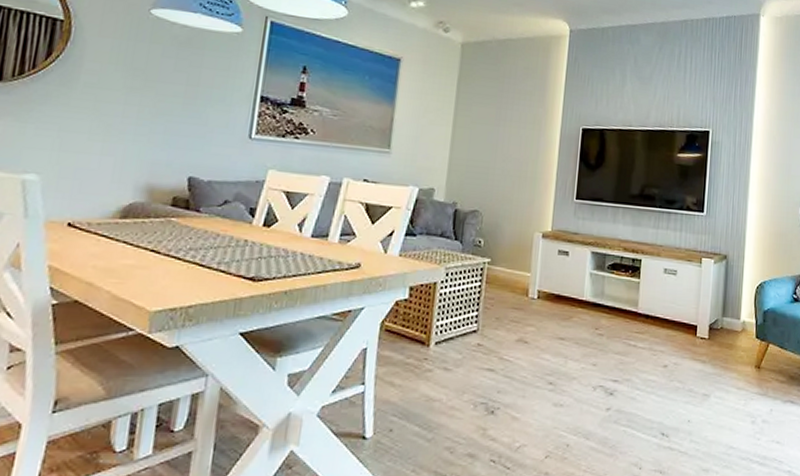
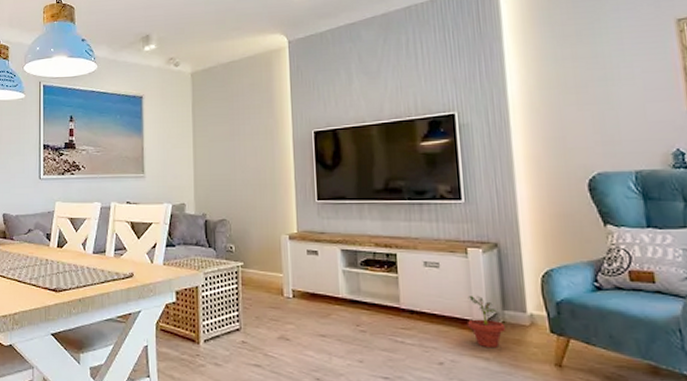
potted plant: none [692,303,723,351] -> present [466,296,507,347]

